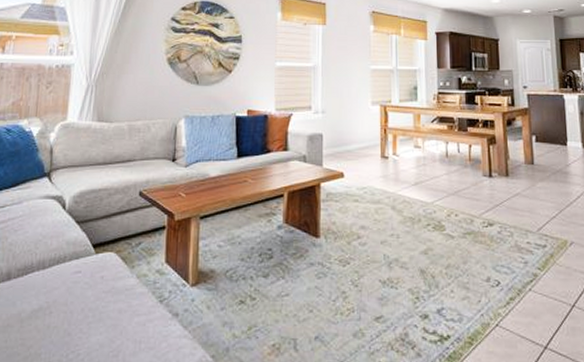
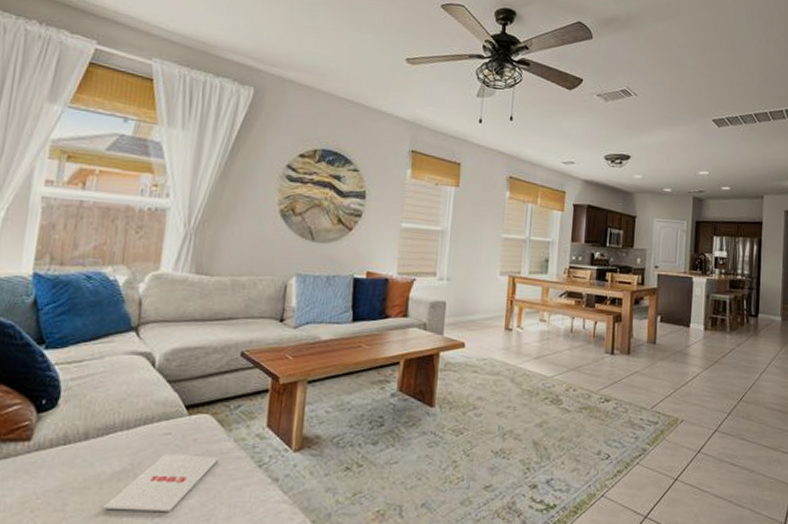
magazine: none [24,292,124,348] -> present [103,455,219,511]

